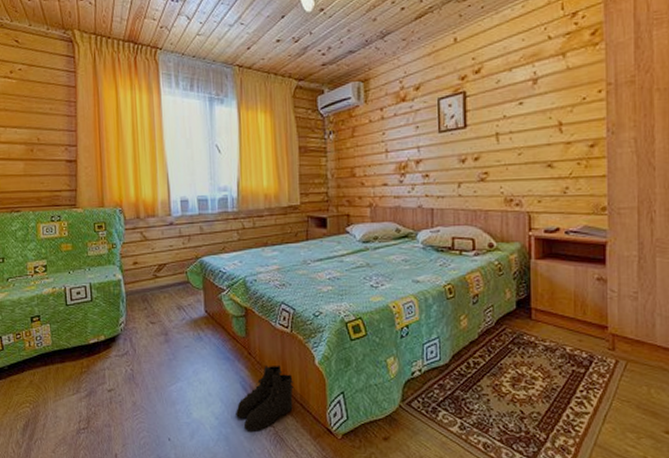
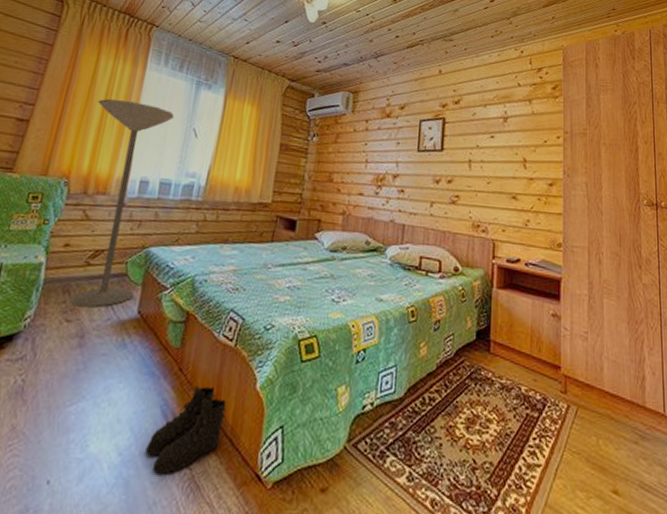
floor lamp: none [127,128,198,311] -> present [67,99,174,307]

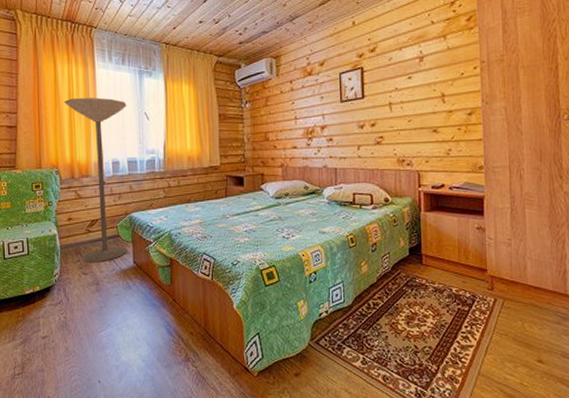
boots: present [145,386,227,475] -> none [161,309,215,372]

